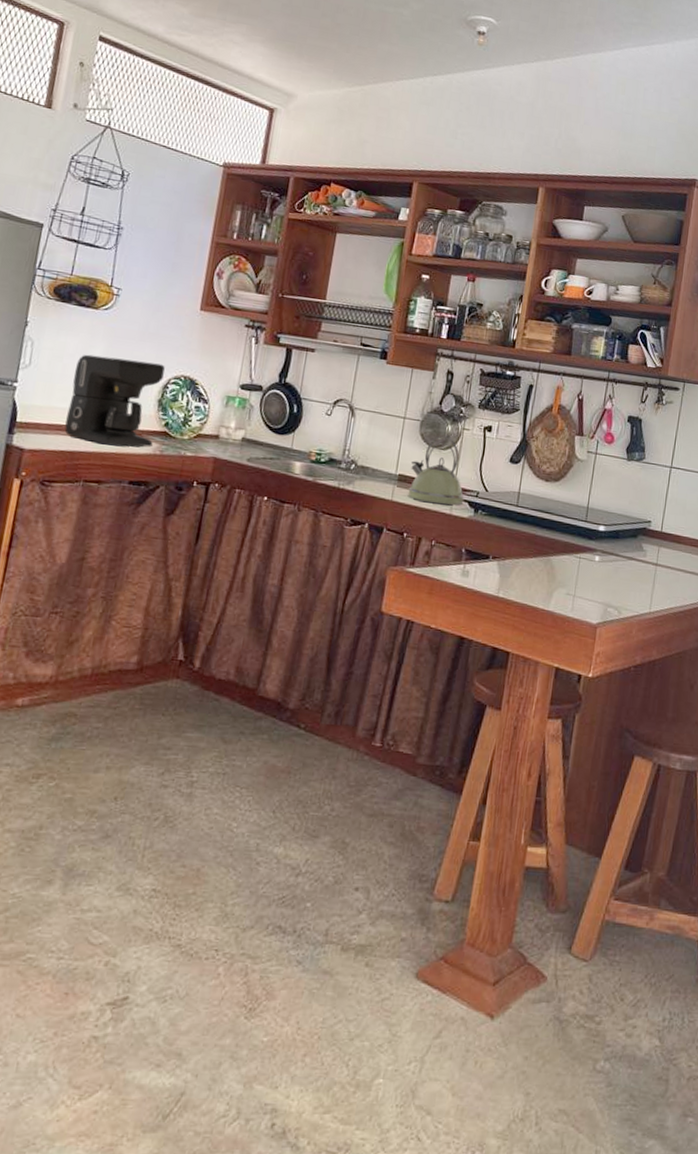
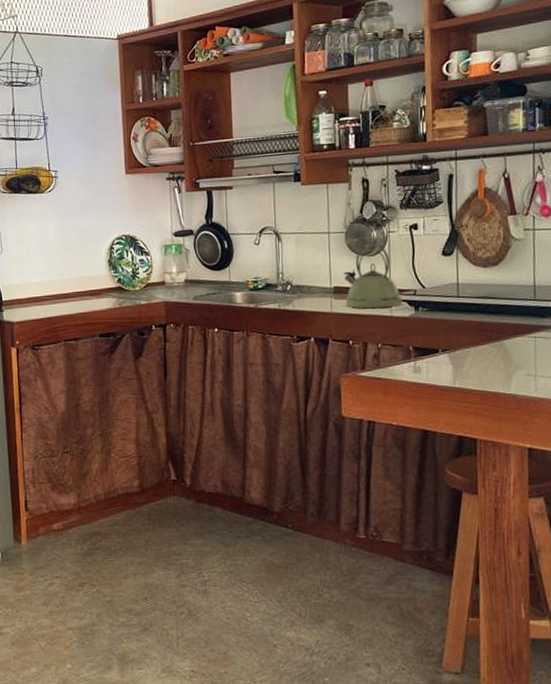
coffee maker: present [64,354,165,448] -> none [36,229,112,307]

